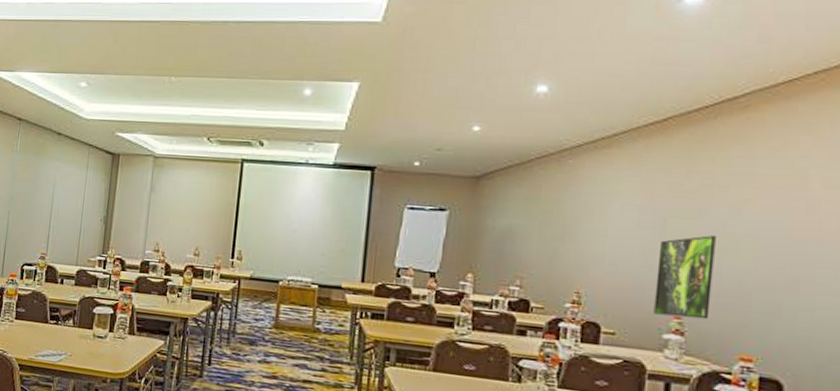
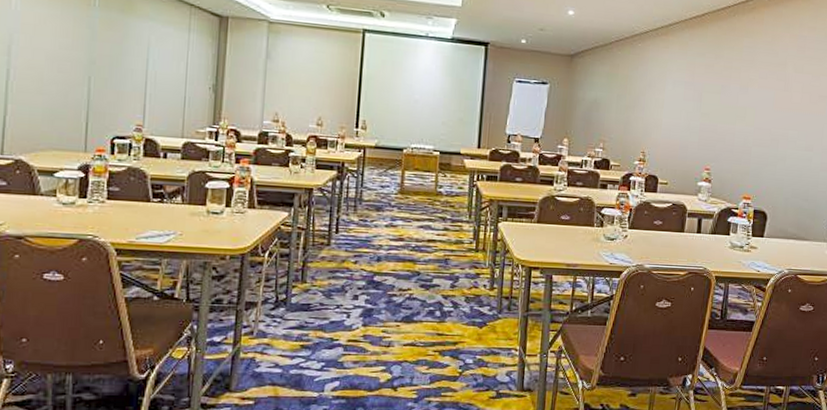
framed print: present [653,235,716,320] -> none [692,106,732,170]

